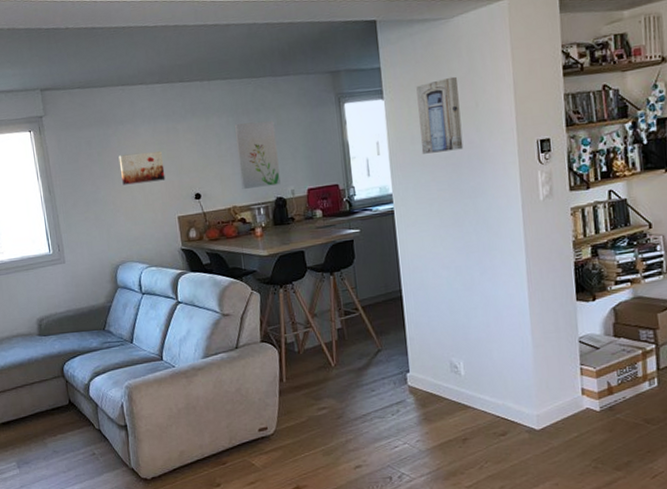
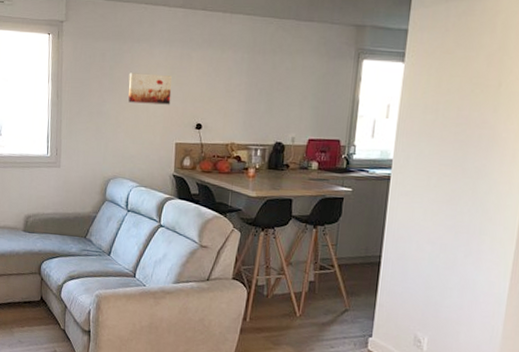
wall art: present [234,121,281,189] -> none [243,62,289,130]
wall art: present [416,76,464,154] -> none [431,51,486,128]

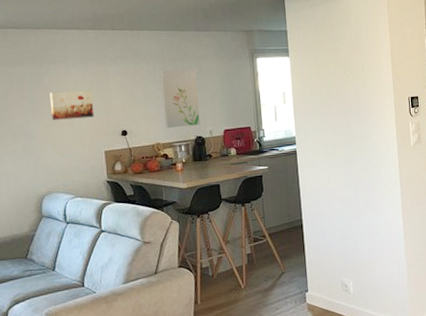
wall art: none [243,62,289,130] -> present [160,69,200,128]

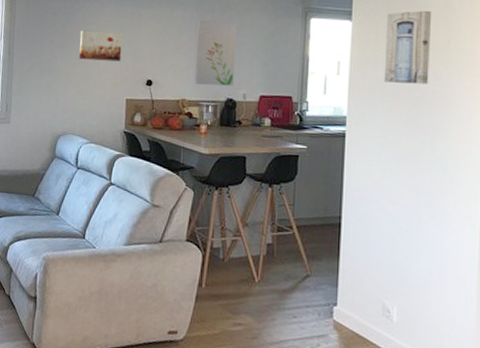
wall art: none [316,42,353,104] -> present [383,10,432,85]

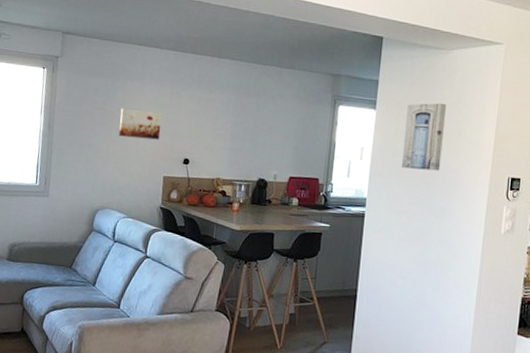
wall art: present [194,20,237,86] -> none [229,103,271,167]

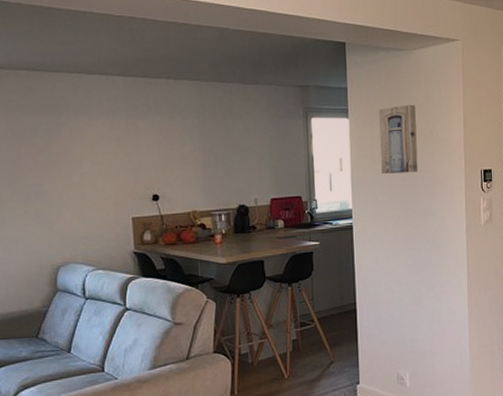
wall art: present [119,108,161,140] -> none [69,146,121,180]

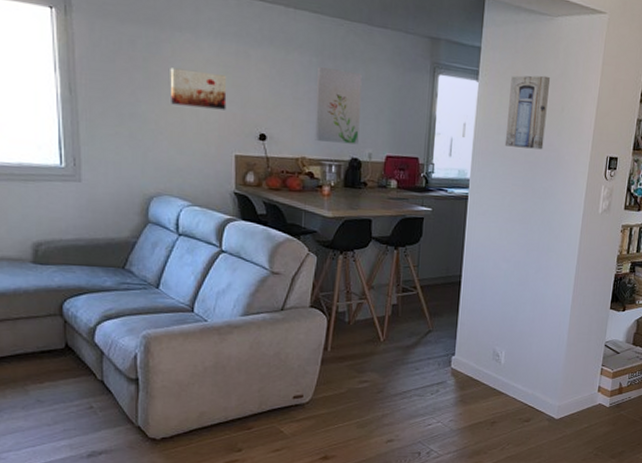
wall art: none [69,146,121,180] -> present [170,67,227,110]
wall art: none [199,127,244,194] -> present [315,67,362,145]

